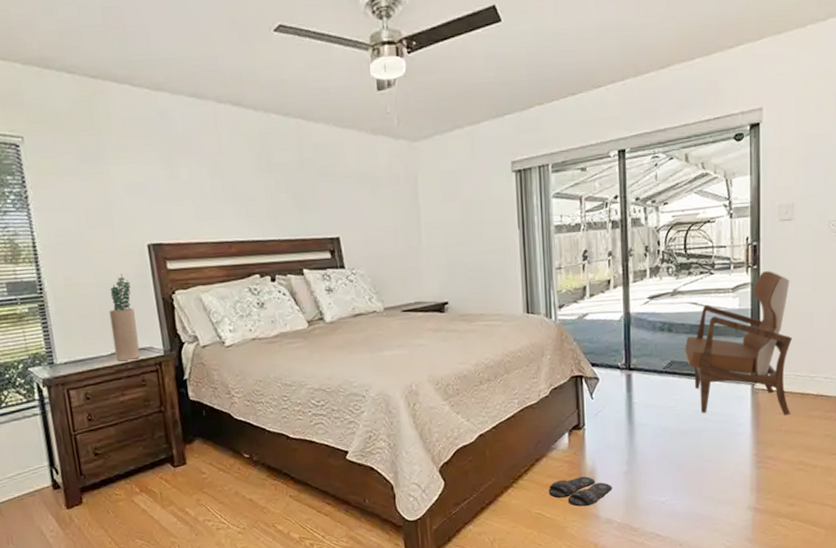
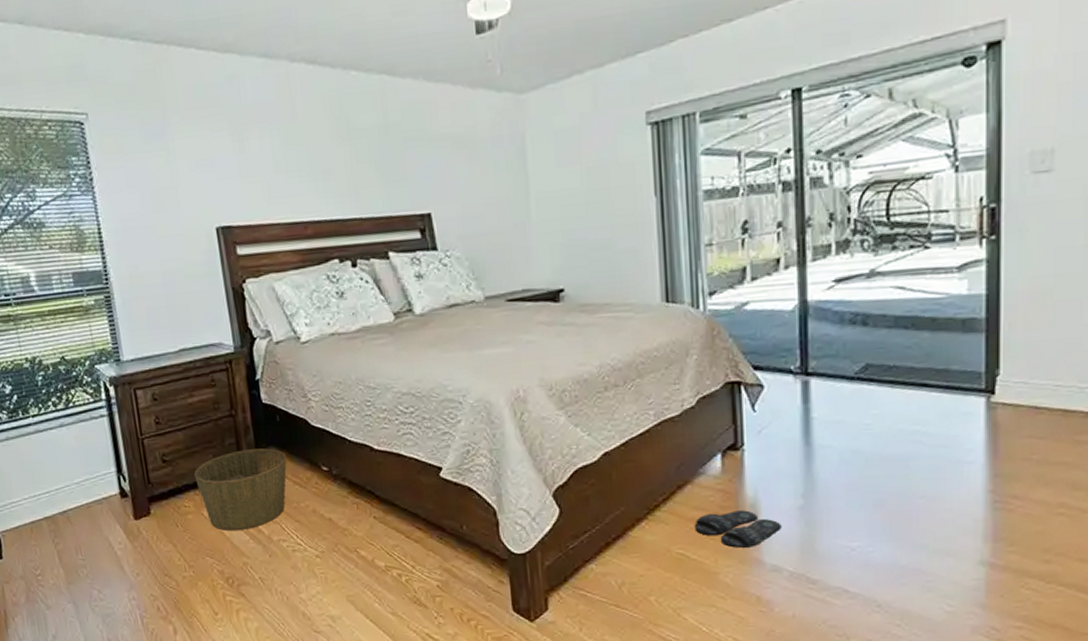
vase: present [109,274,140,362] -> none [176,261,209,359]
basket: none [125,439,212,515] -> present [194,448,287,531]
armchair: present [684,271,793,416] -> none [885,242,1051,440]

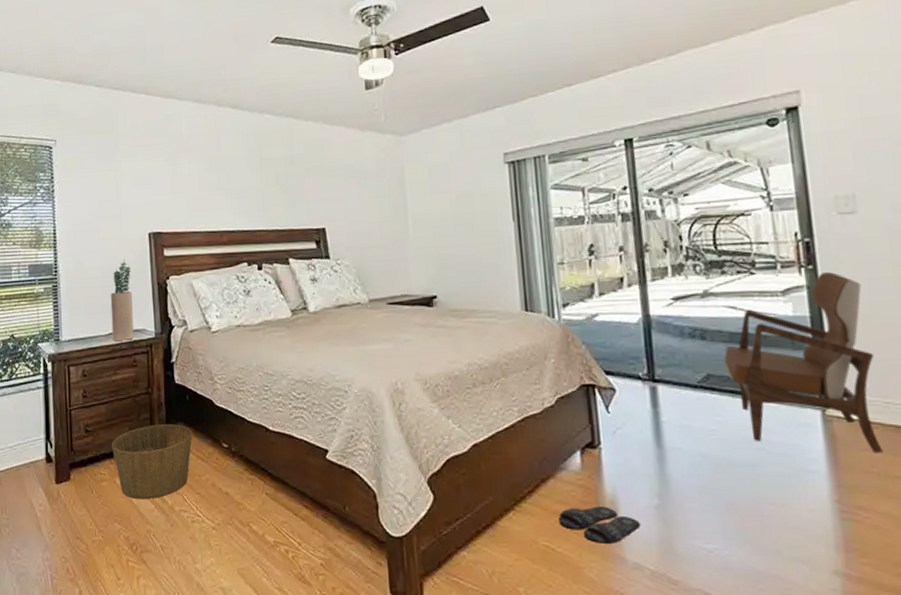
vase: none [176,261,209,359] -> present [110,259,134,342]
armchair: none [885,242,1051,440] -> present [723,272,883,453]

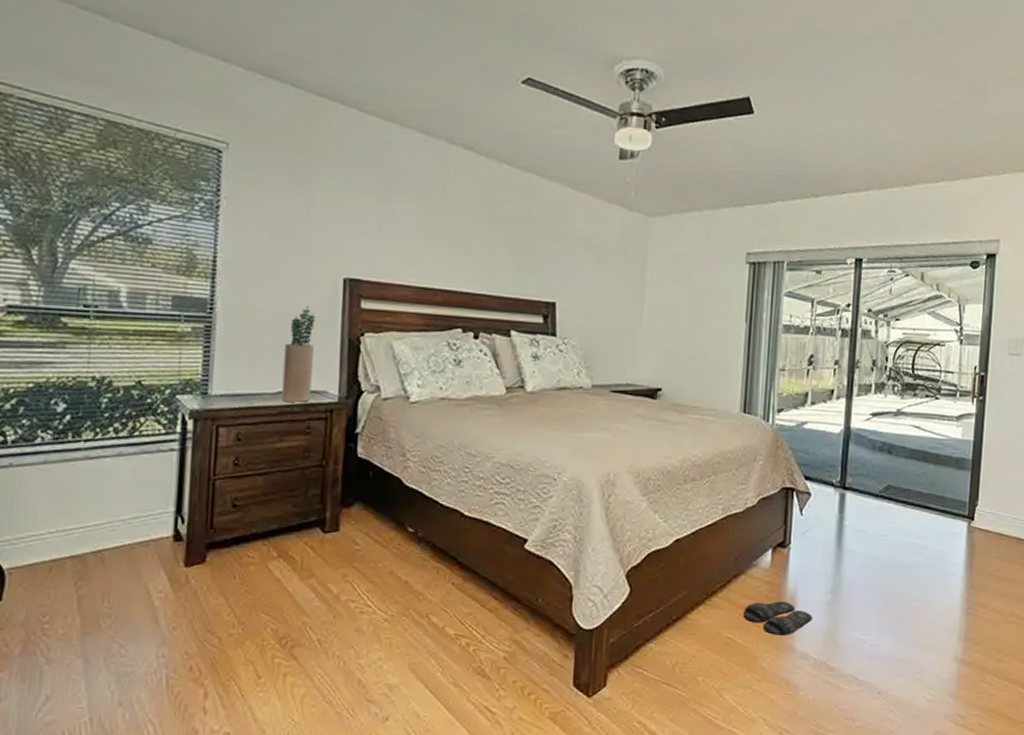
basket: present [112,424,193,500] -> none [267,502,373,588]
armchair: present [723,272,883,453] -> none [902,404,1014,560]

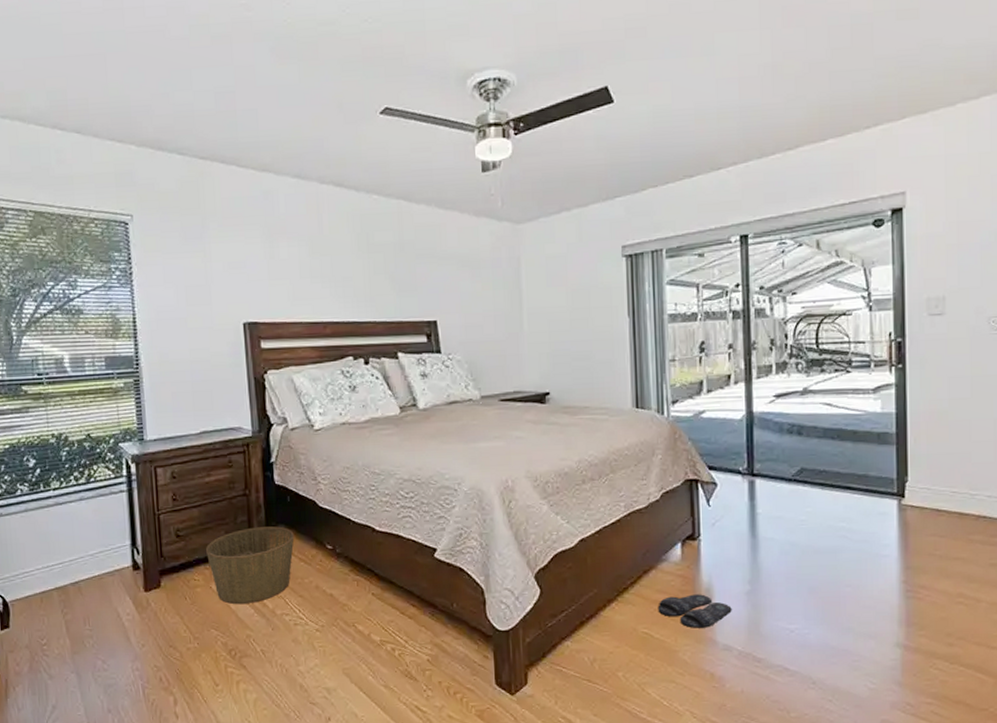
basket: none [267,502,373,588] -> present [206,526,295,605]
vase: present [281,305,315,403] -> none [201,351,228,441]

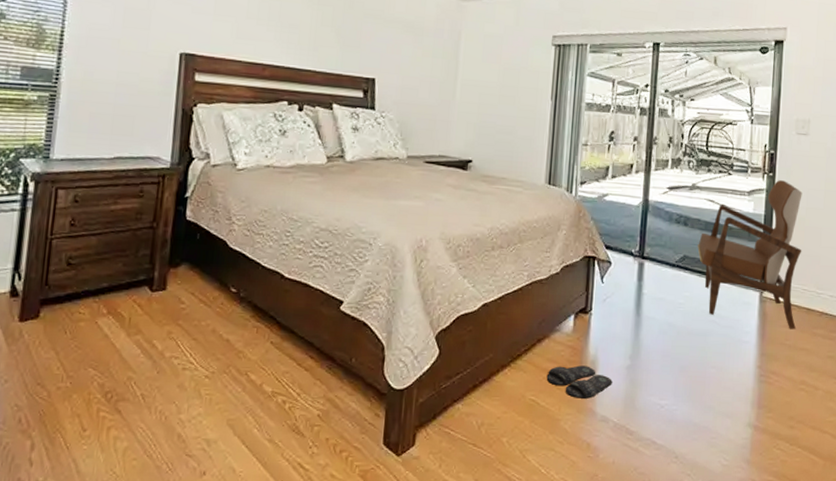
basket: present [206,526,295,605] -> none [98,262,198,344]
armchair: none [817,371,947,538] -> present [697,180,803,330]

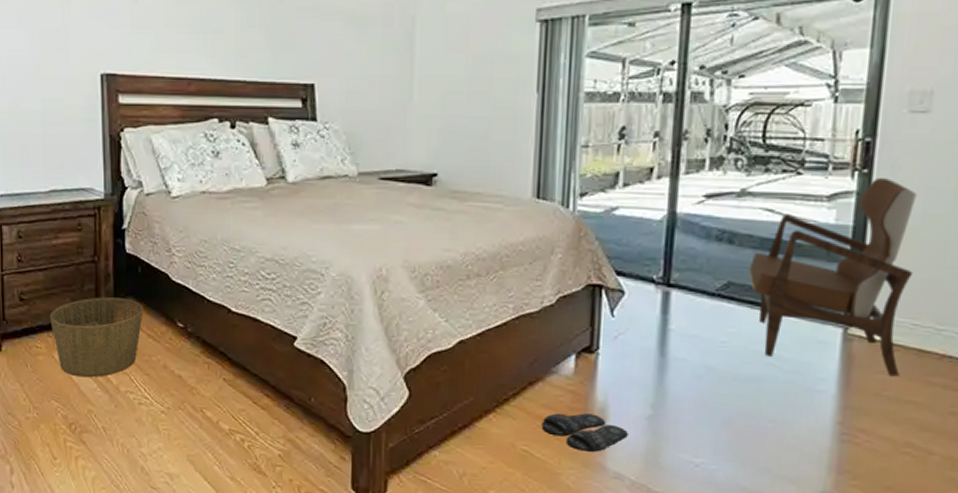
basket: none [98,262,198,344] -> present [50,297,144,378]

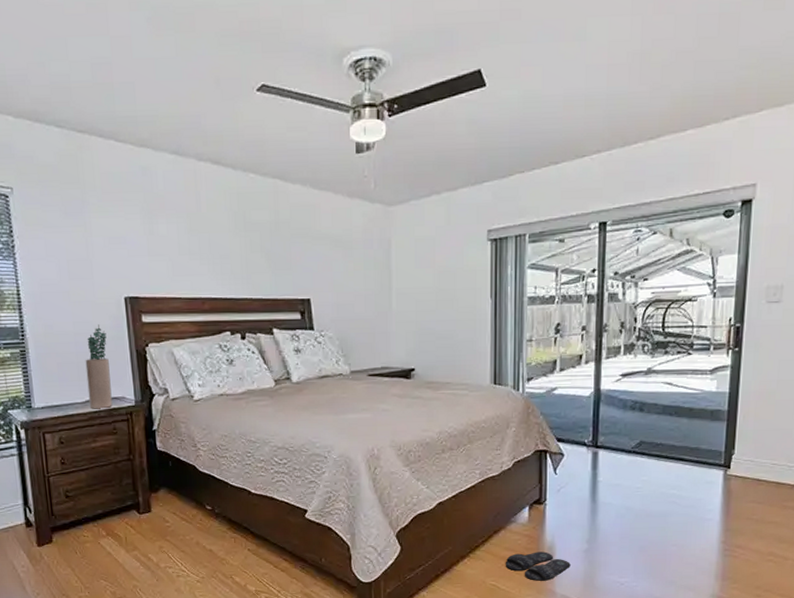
basket: present [50,297,144,378] -> none [94,489,176,559]
vase: none [52,104,79,201] -> present [85,324,113,409]
armchair: present [748,178,917,377] -> none [655,354,773,504]

